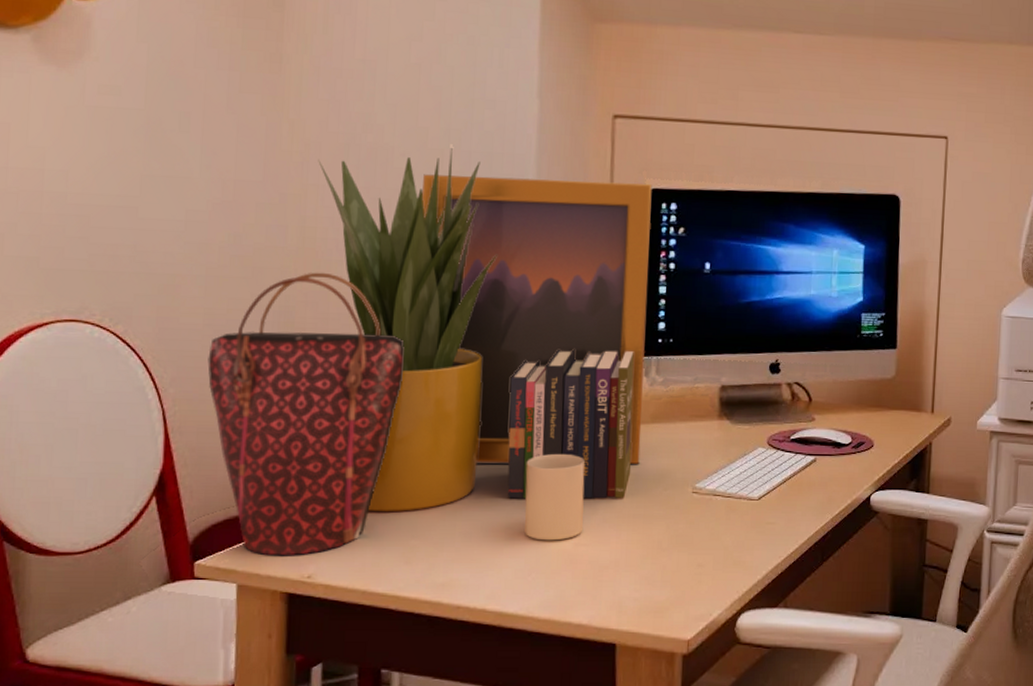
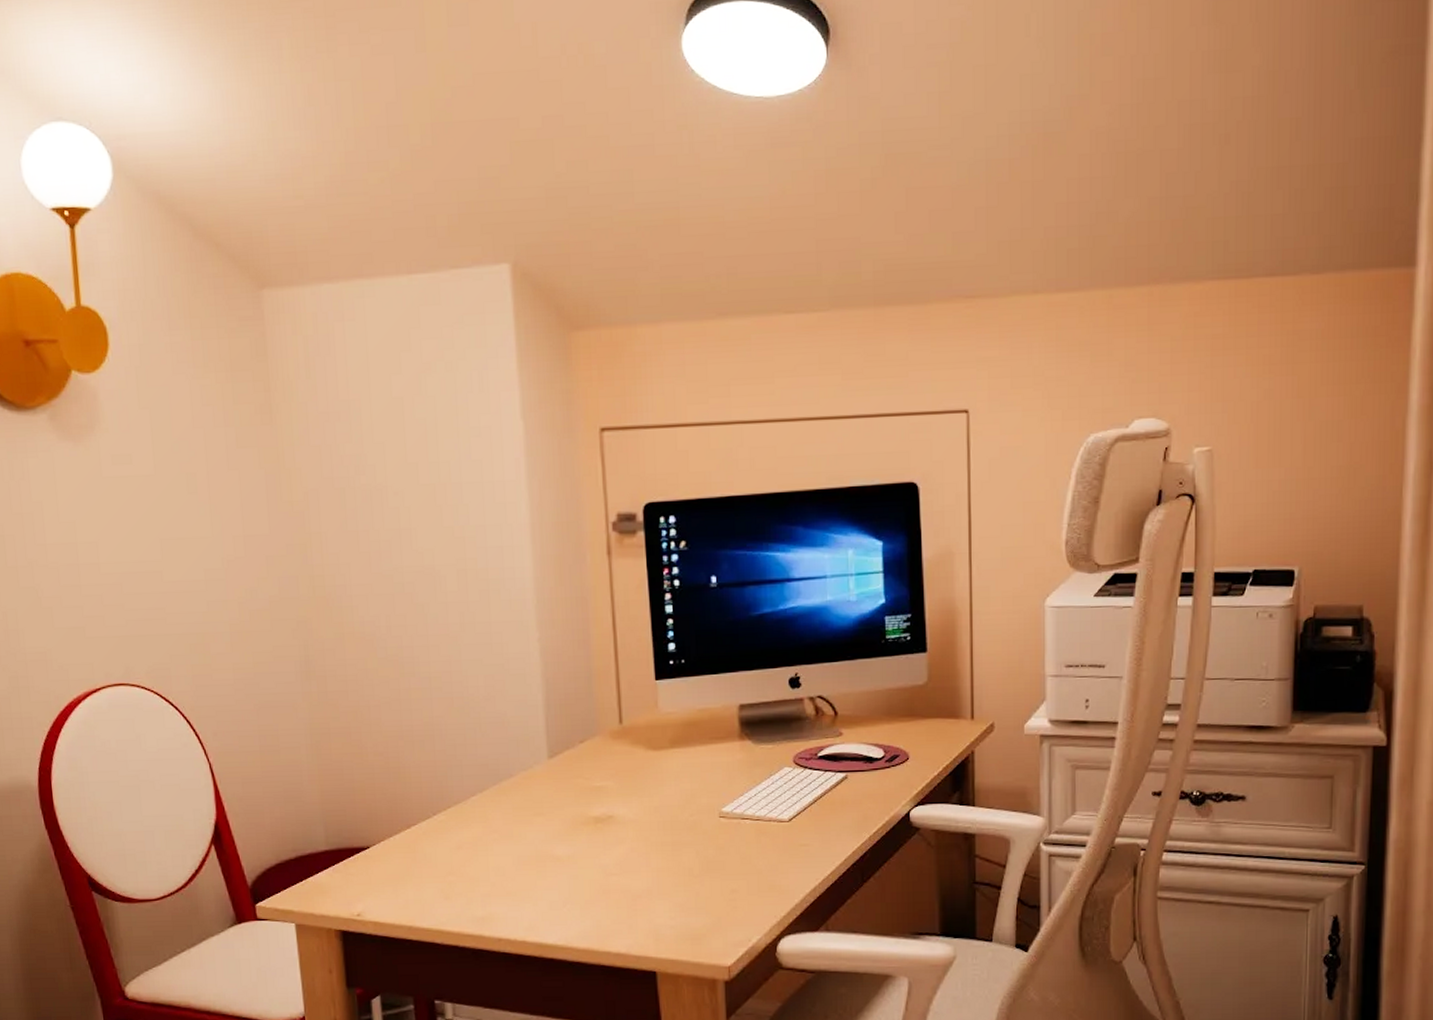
handbag: present [207,272,405,555] -> none [242,619,423,895]
planter: present [318,148,497,512] -> none [317,481,503,851]
picture frame: present [422,174,653,464] -> none [418,498,663,798]
books: present [507,349,634,499] -> none [525,675,655,832]
mug: present [524,453,585,541] -> none [549,784,613,872]

